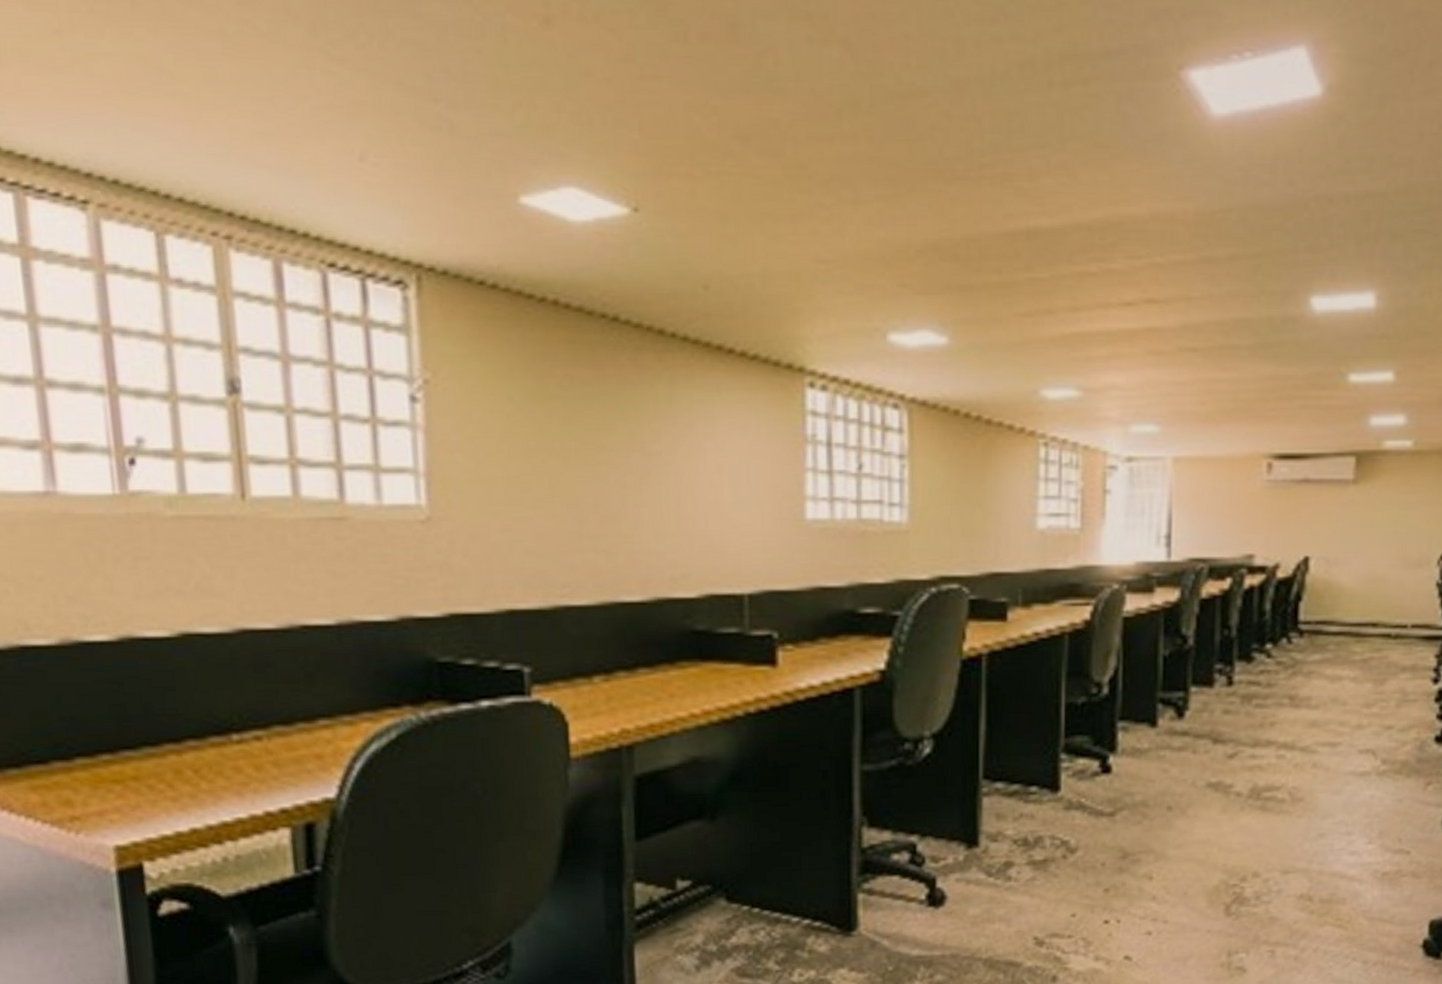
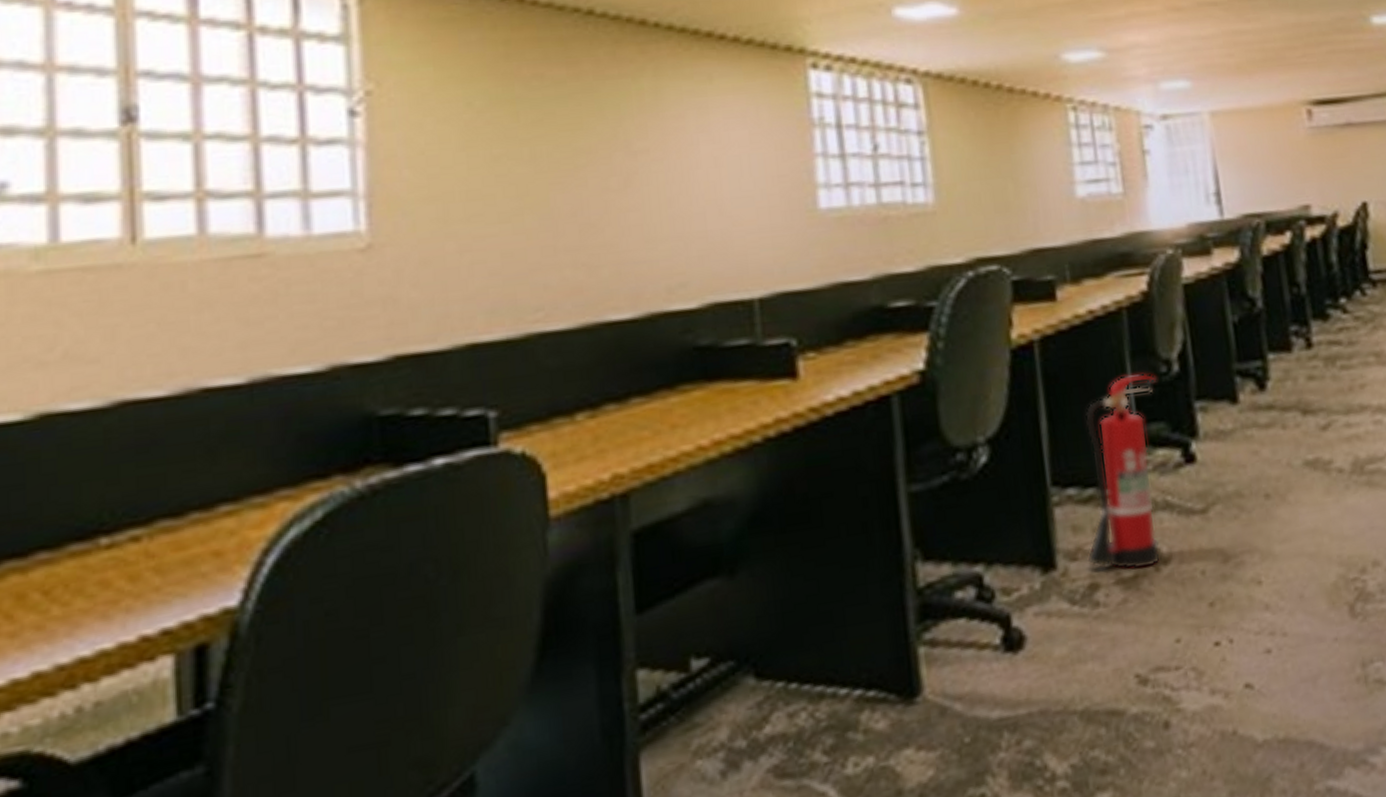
fire extinguisher: none [1006,692,1087,856] -> present [1084,373,1161,570]

